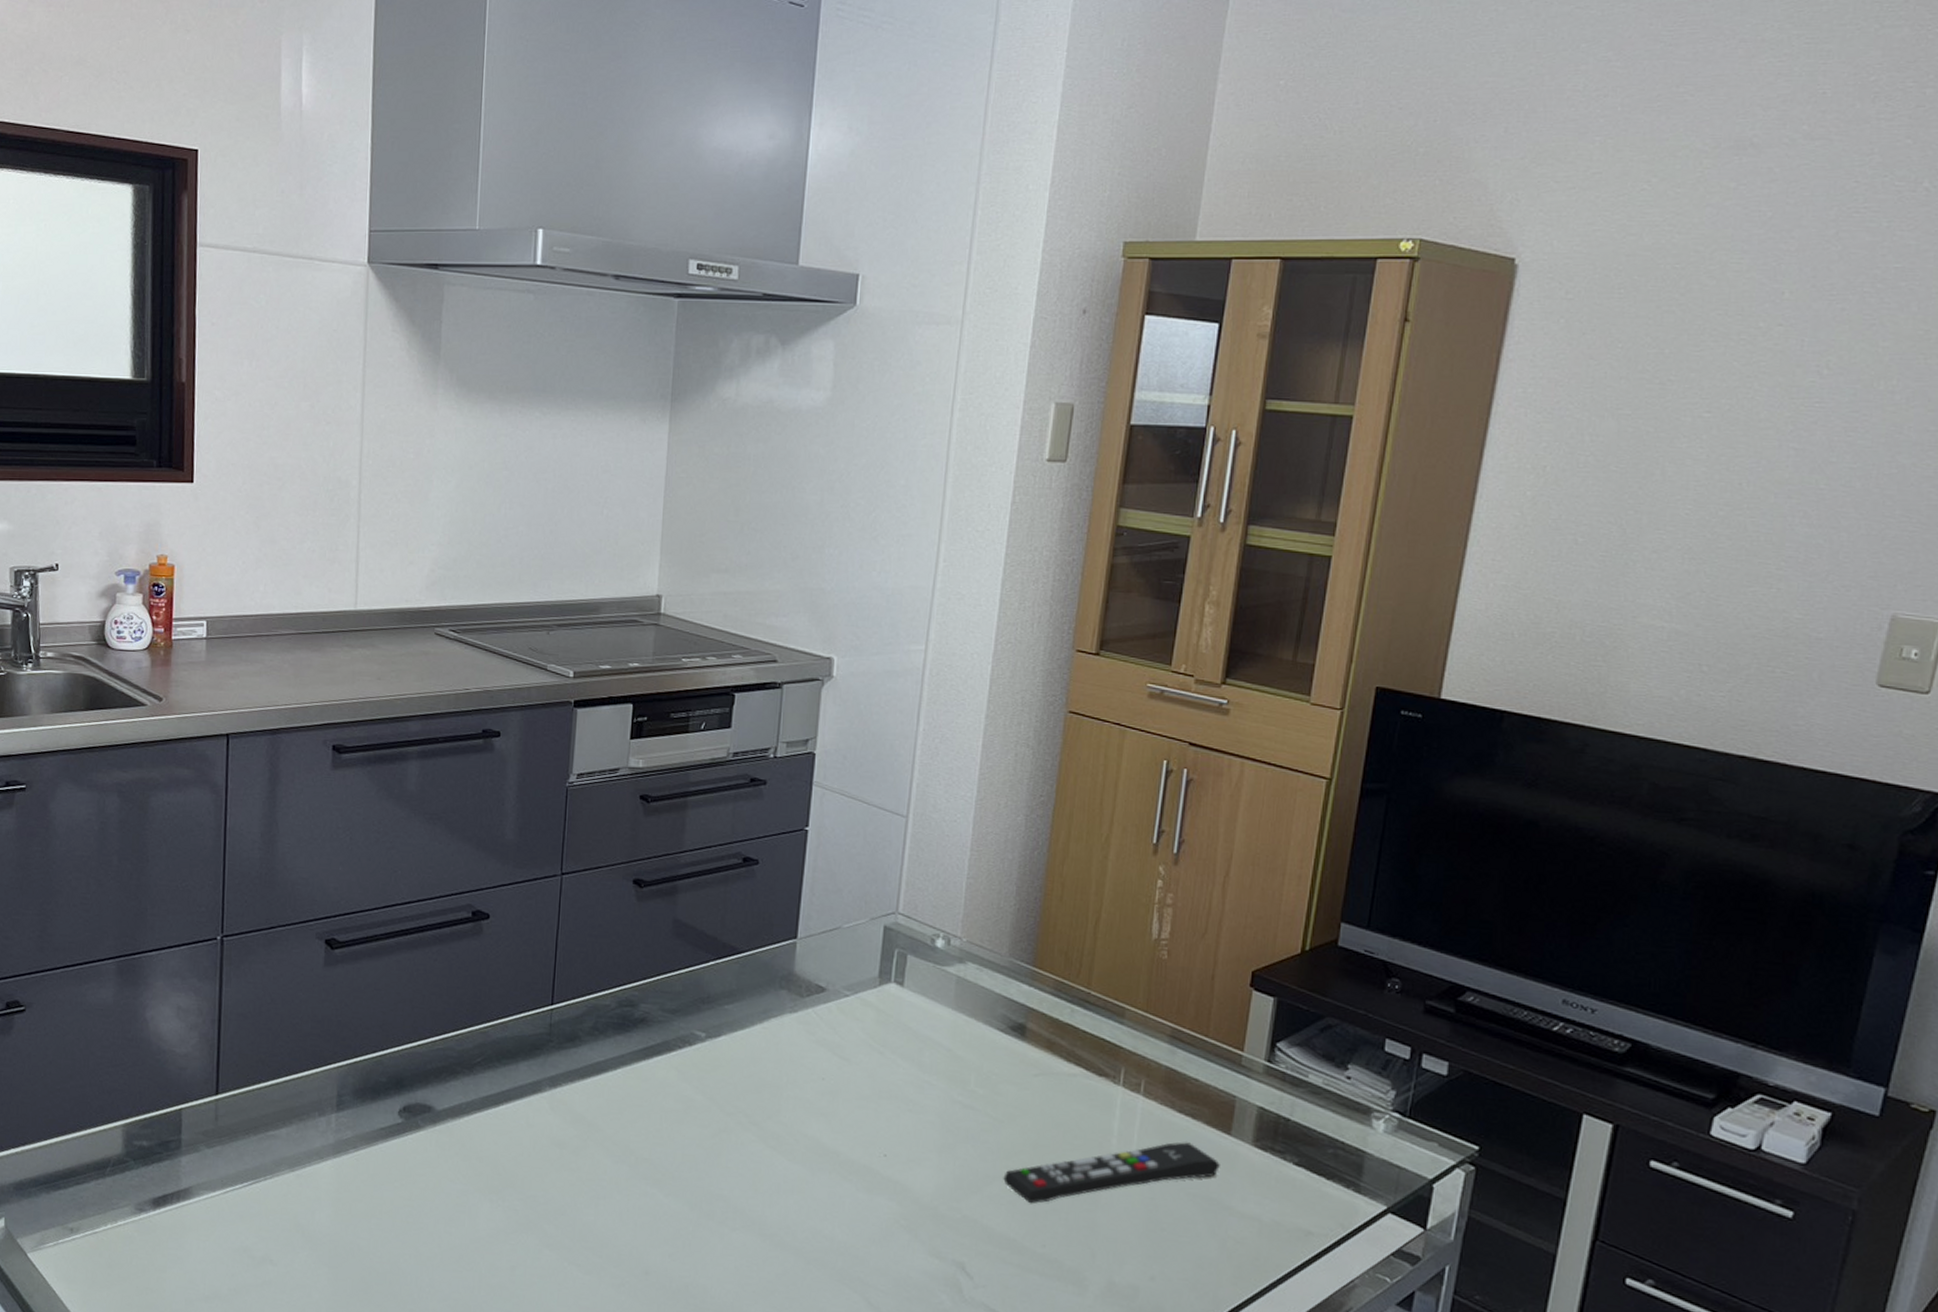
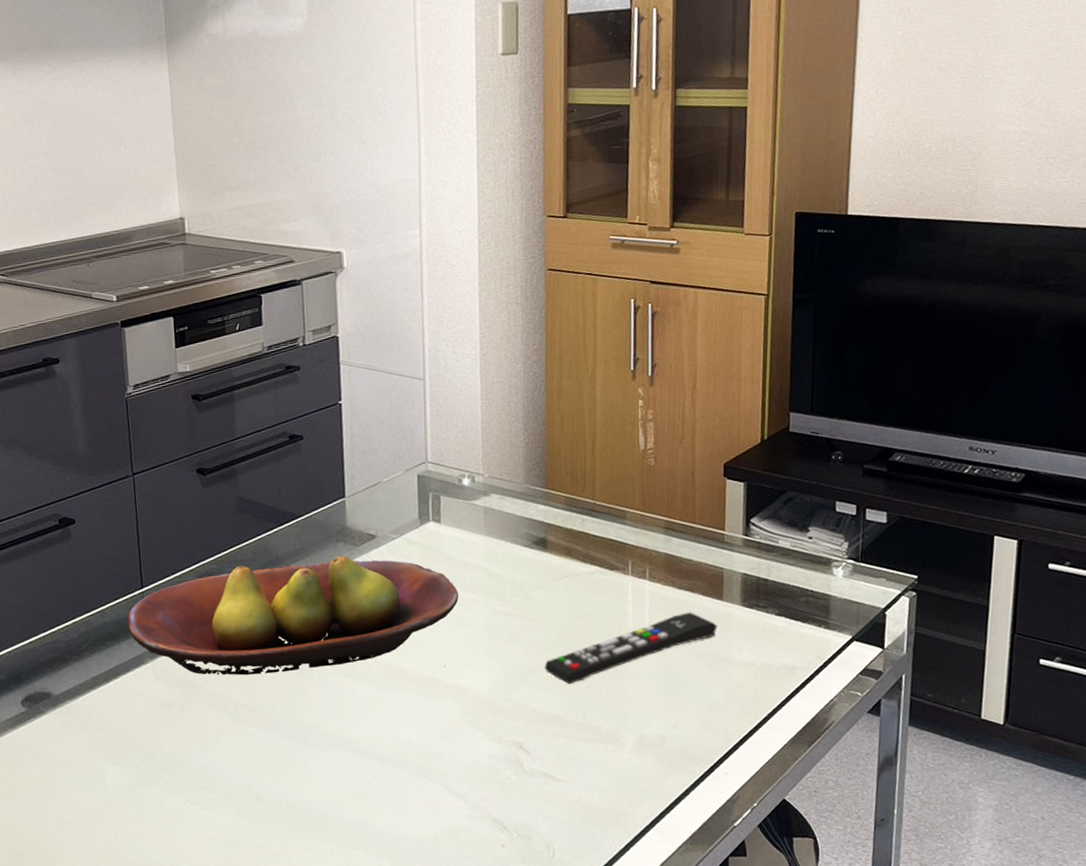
fruit bowl: none [529,997,914,1133] -> present [127,556,459,676]

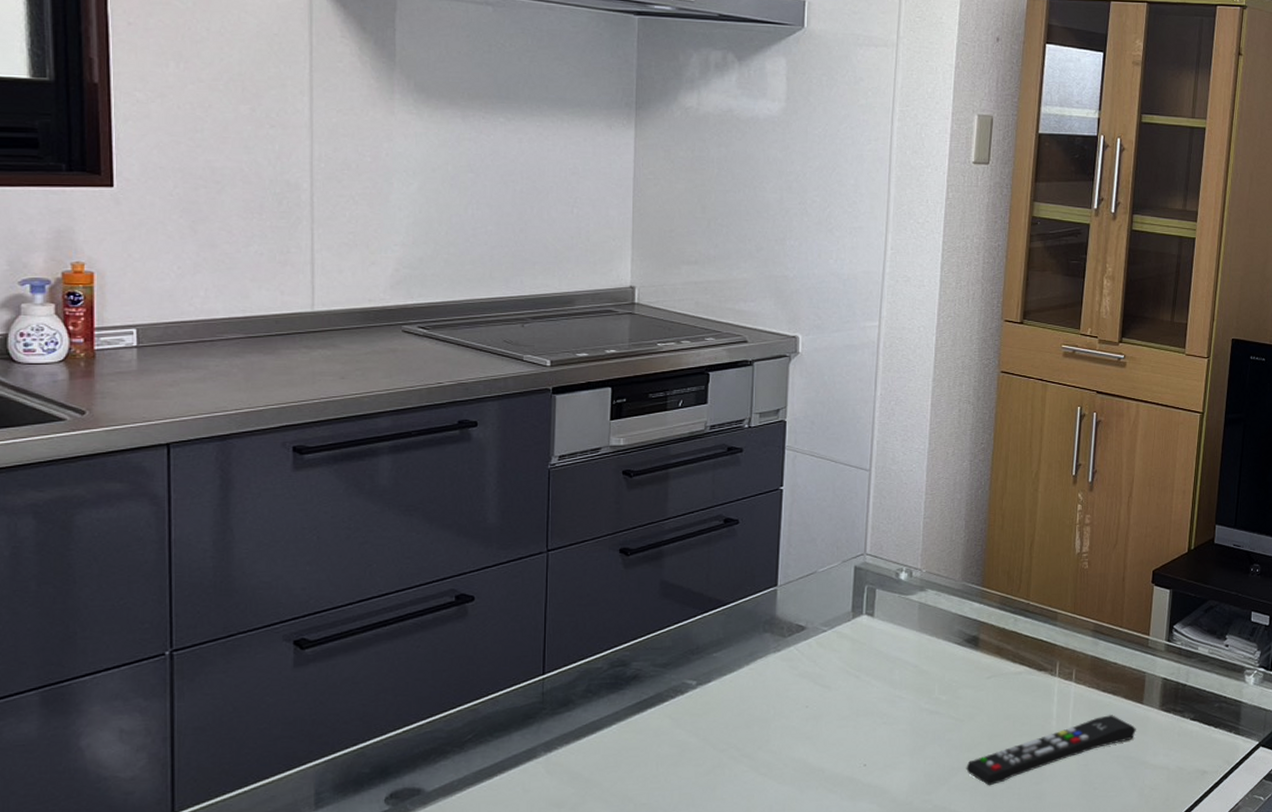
fruit bowl: present [127,556,459,676] -> none [522,647,886,772]

